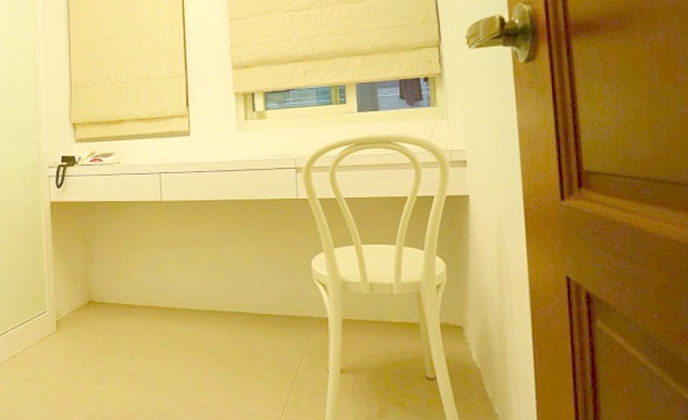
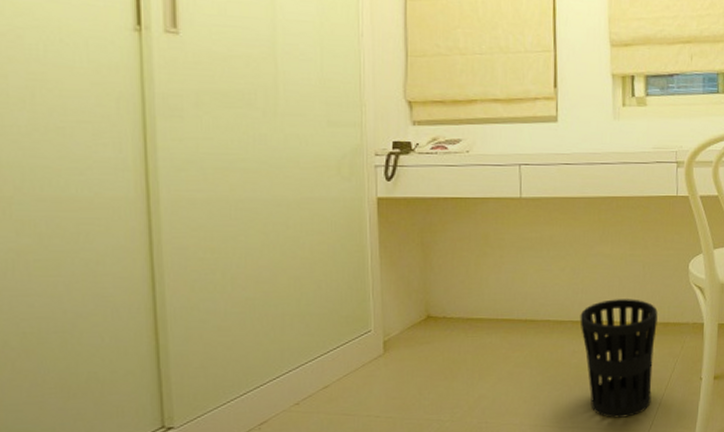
wastebasket: none [214,292,284,403] -> present [580,299,658,418]

